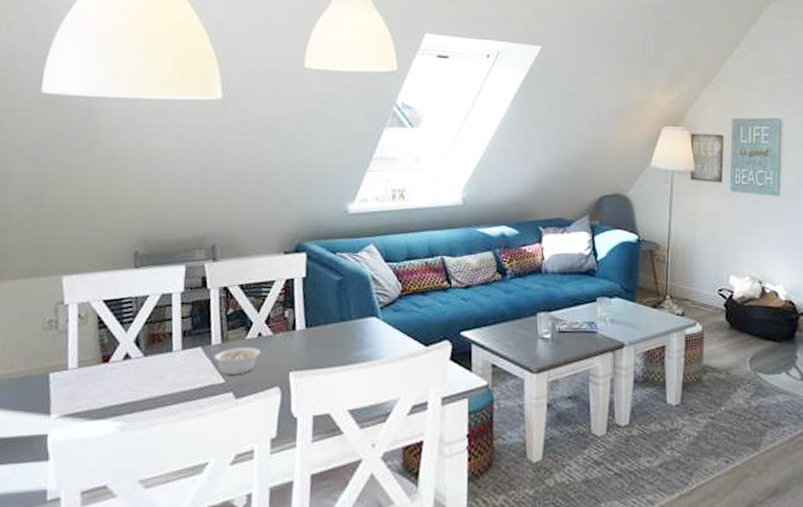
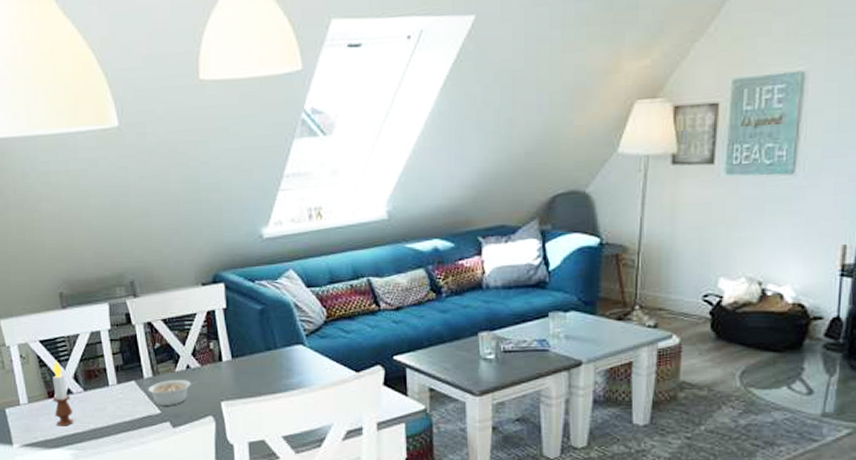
candle: none [106,322,128,395] -> present [52,360,74,426]

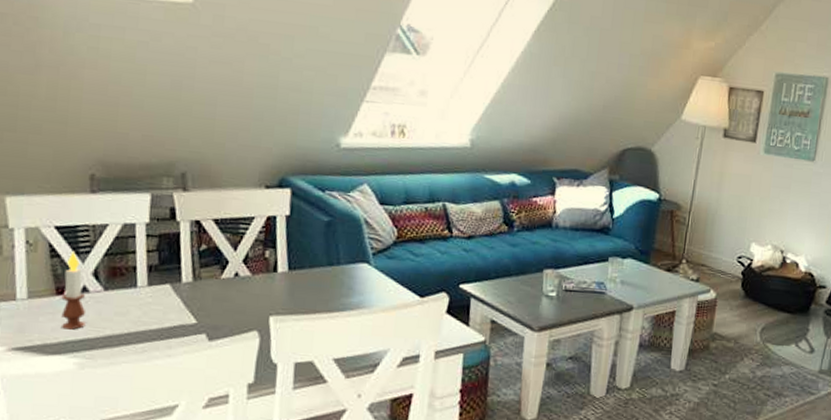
legume: present [147,379,199,407] -> none [184,286,247,317]

